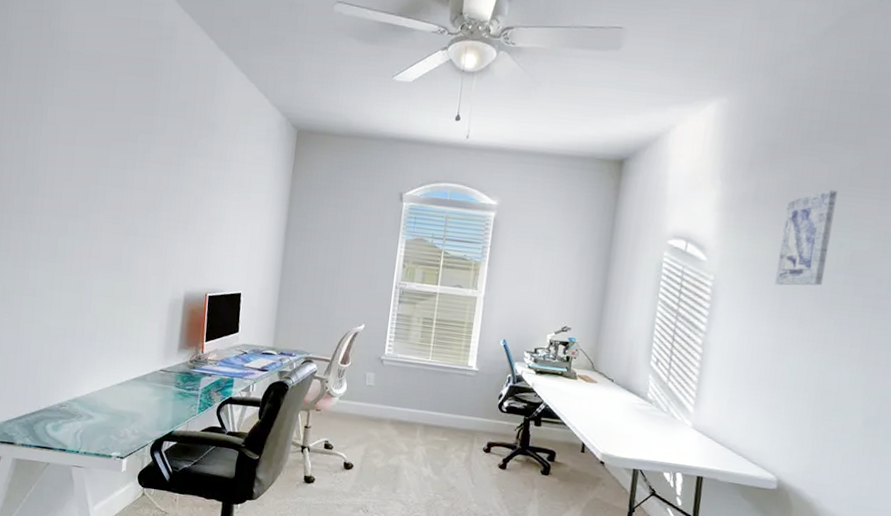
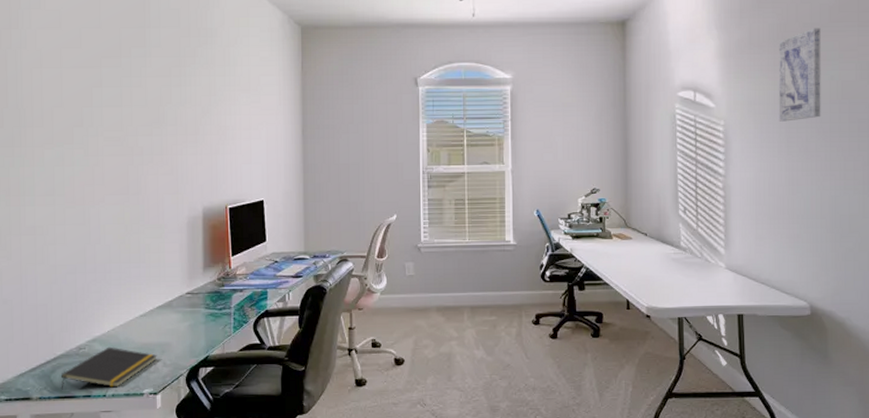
notepad: none [41,408,128,447] -> present [60,346,157,390]

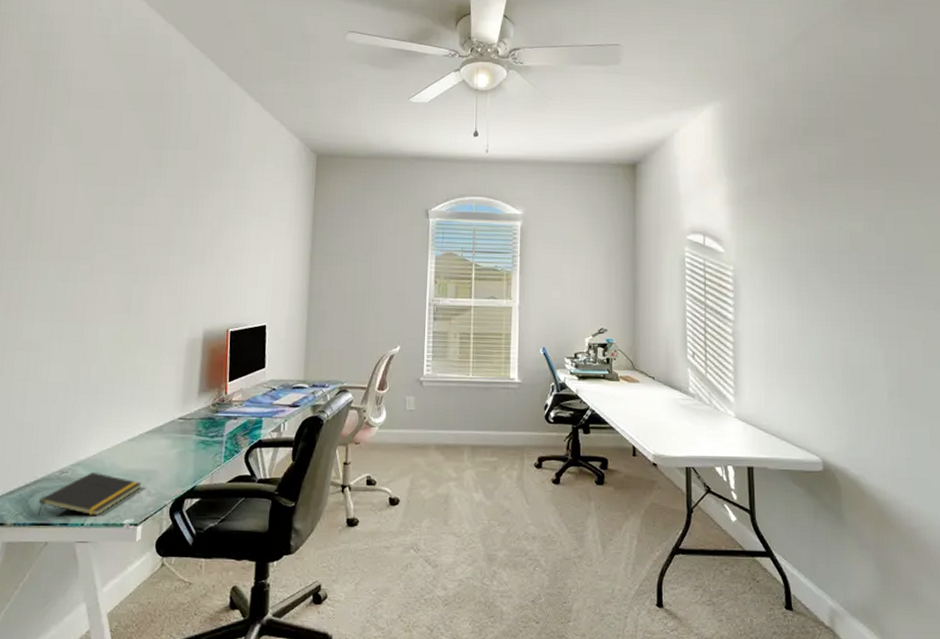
wall art: present [778,28,821,122] -> none [787,178,831,270]

